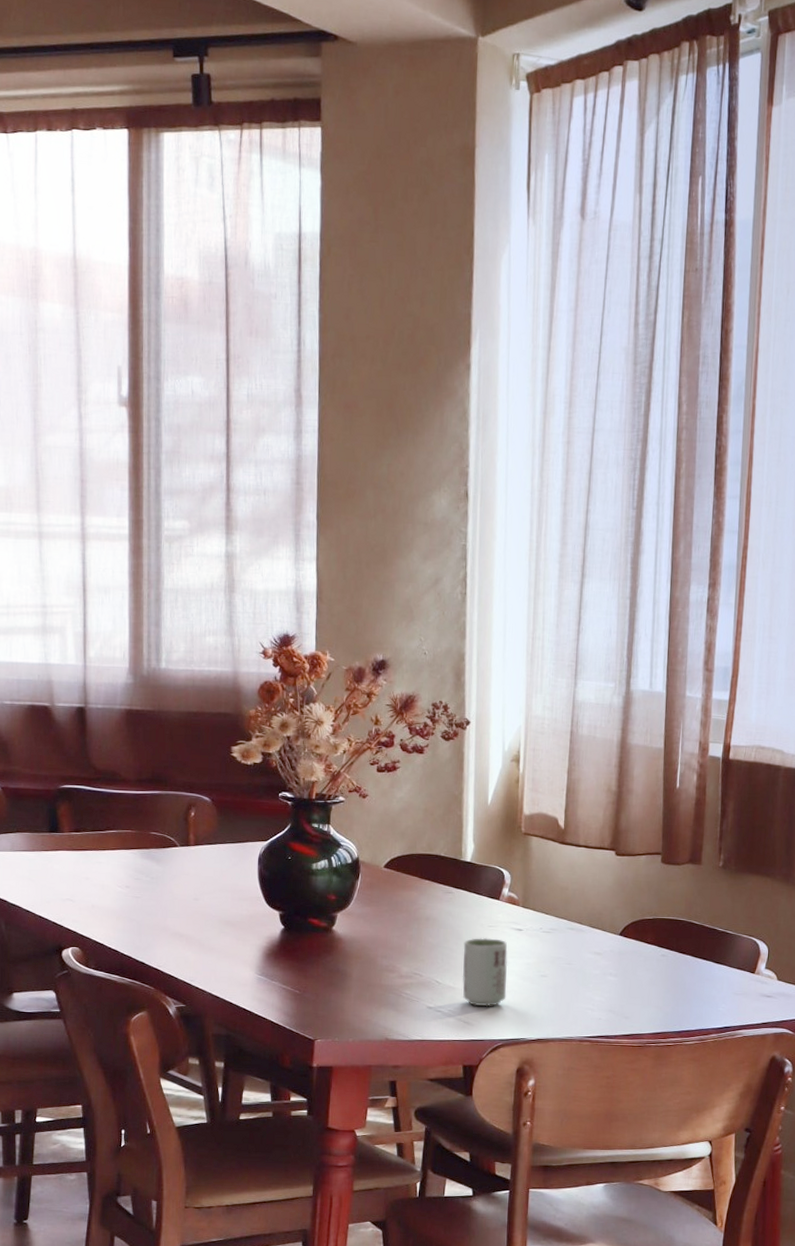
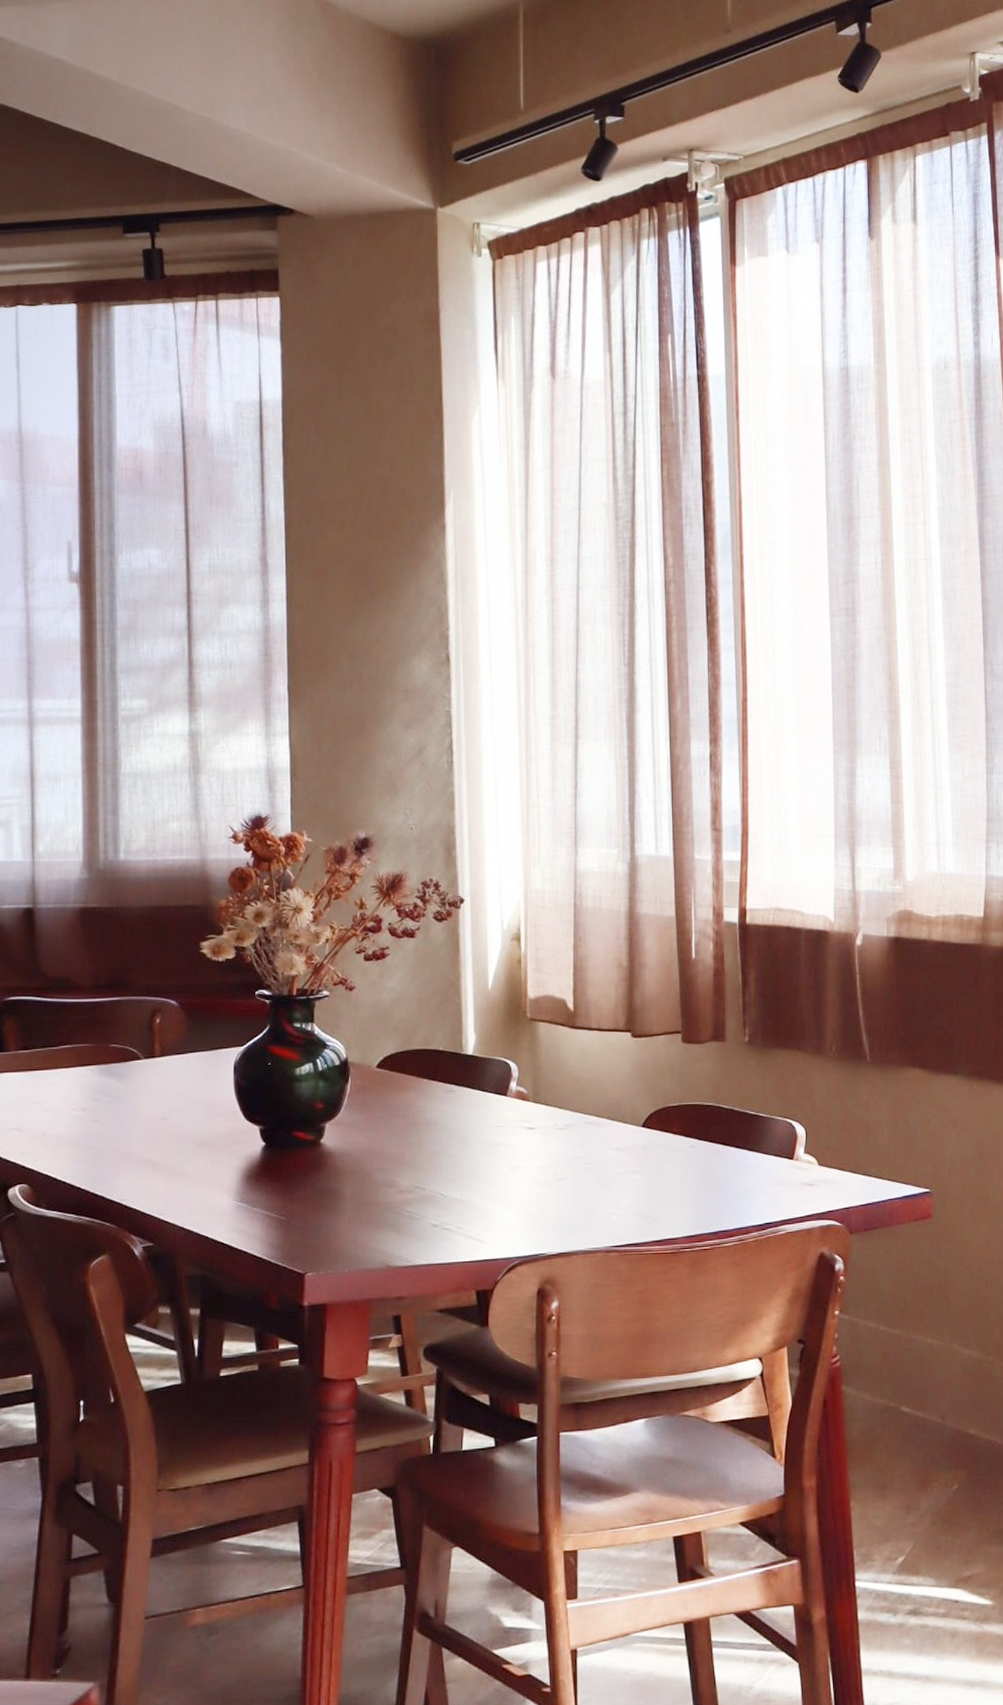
cup: present [462,937,508,1007] -> none [469,1139,521,1220]

